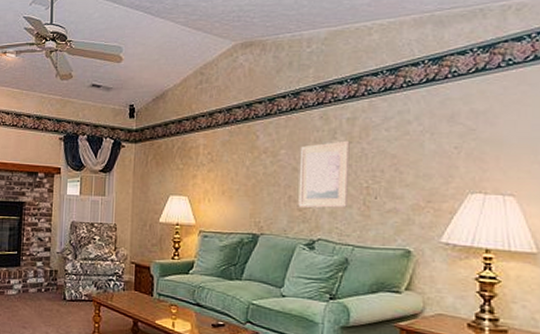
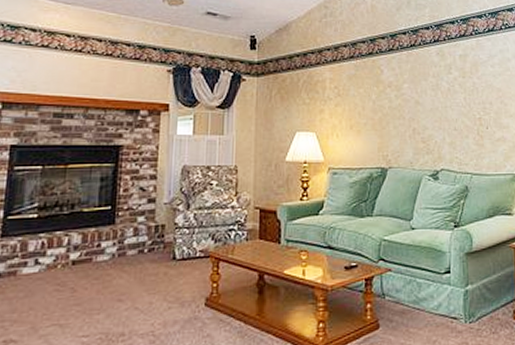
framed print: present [298,140,350,208] -> none [421,75,465,139]

